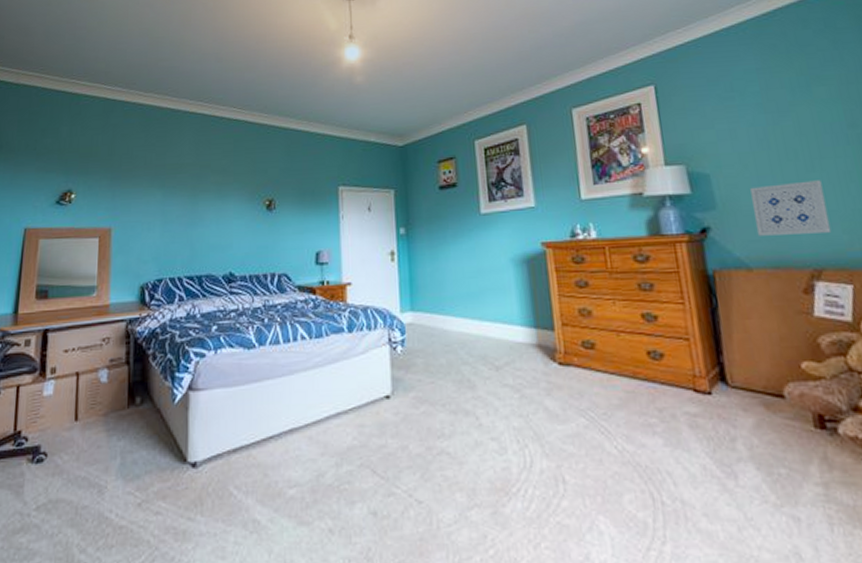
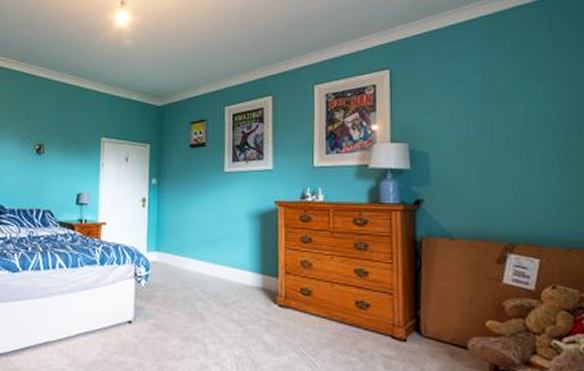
wall art: present [750,180,832,236] -> none [463,166,528,213]

